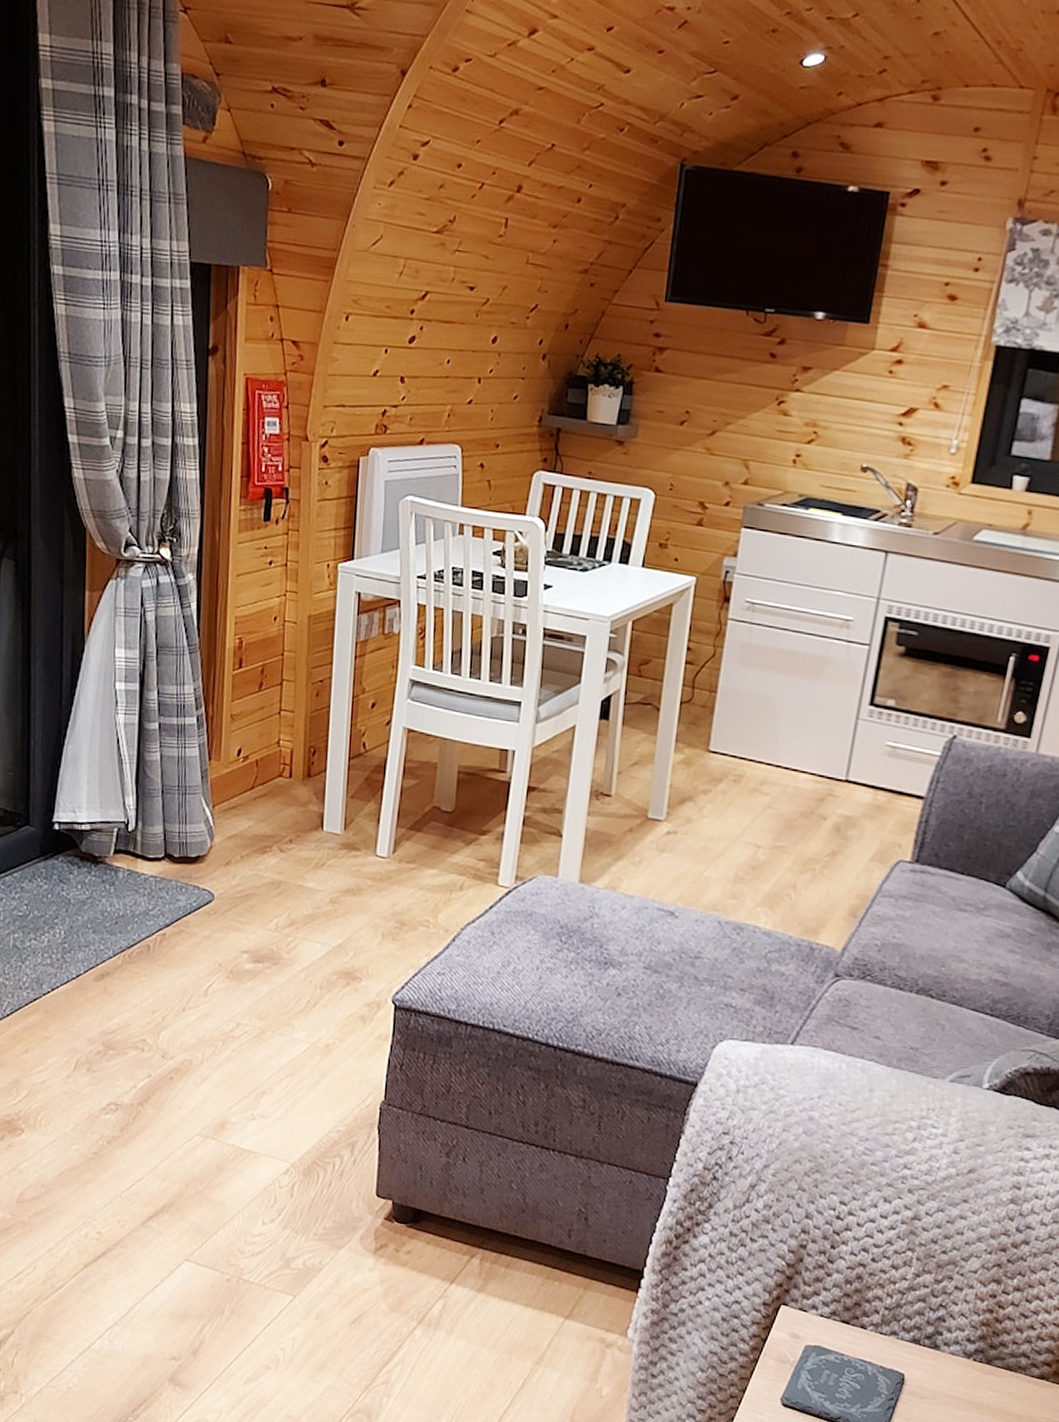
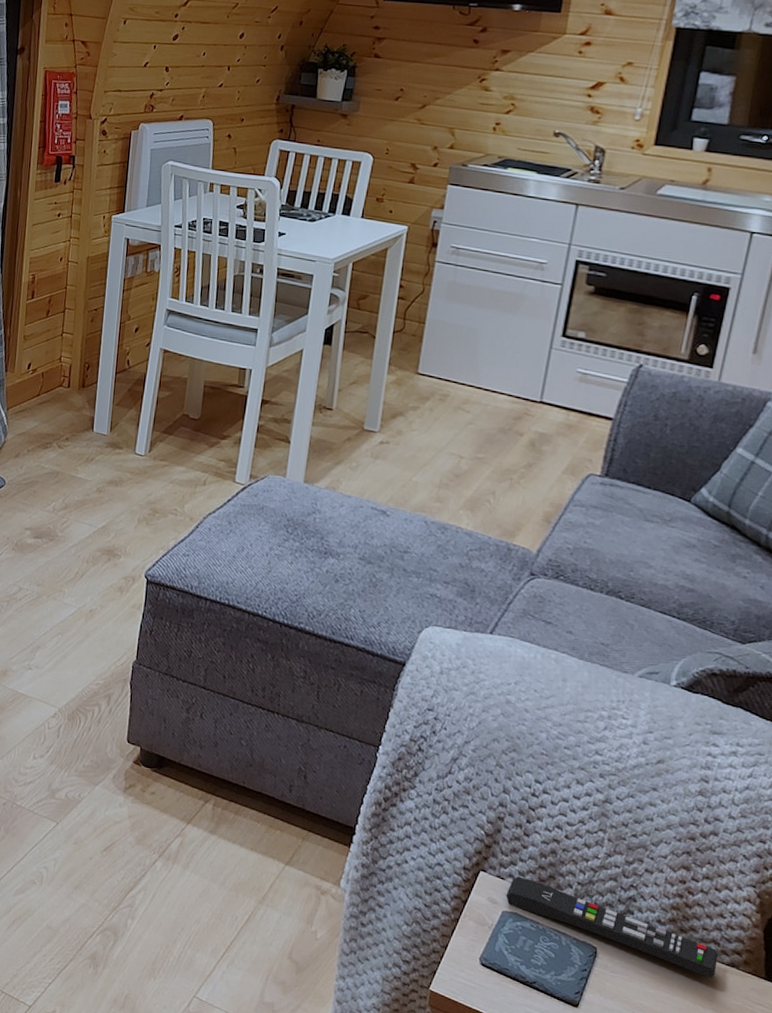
remote control: none [808,1307,1028,1394] -> present [506,876,718,979]

